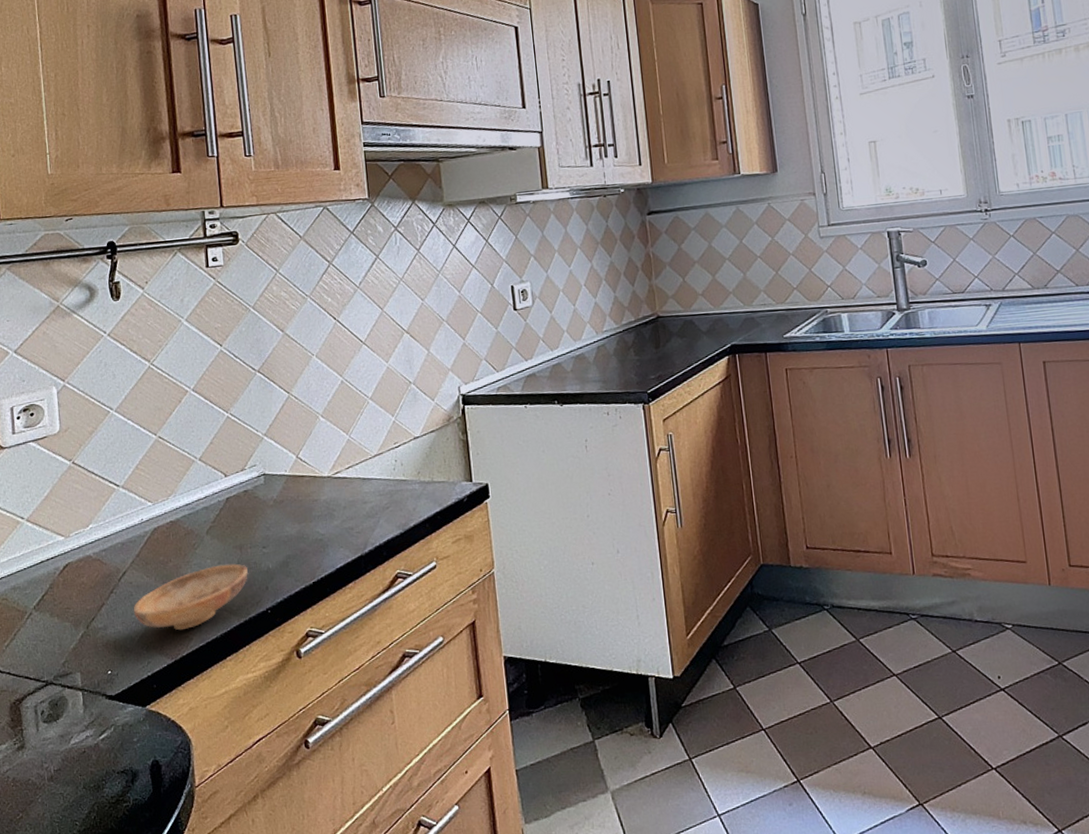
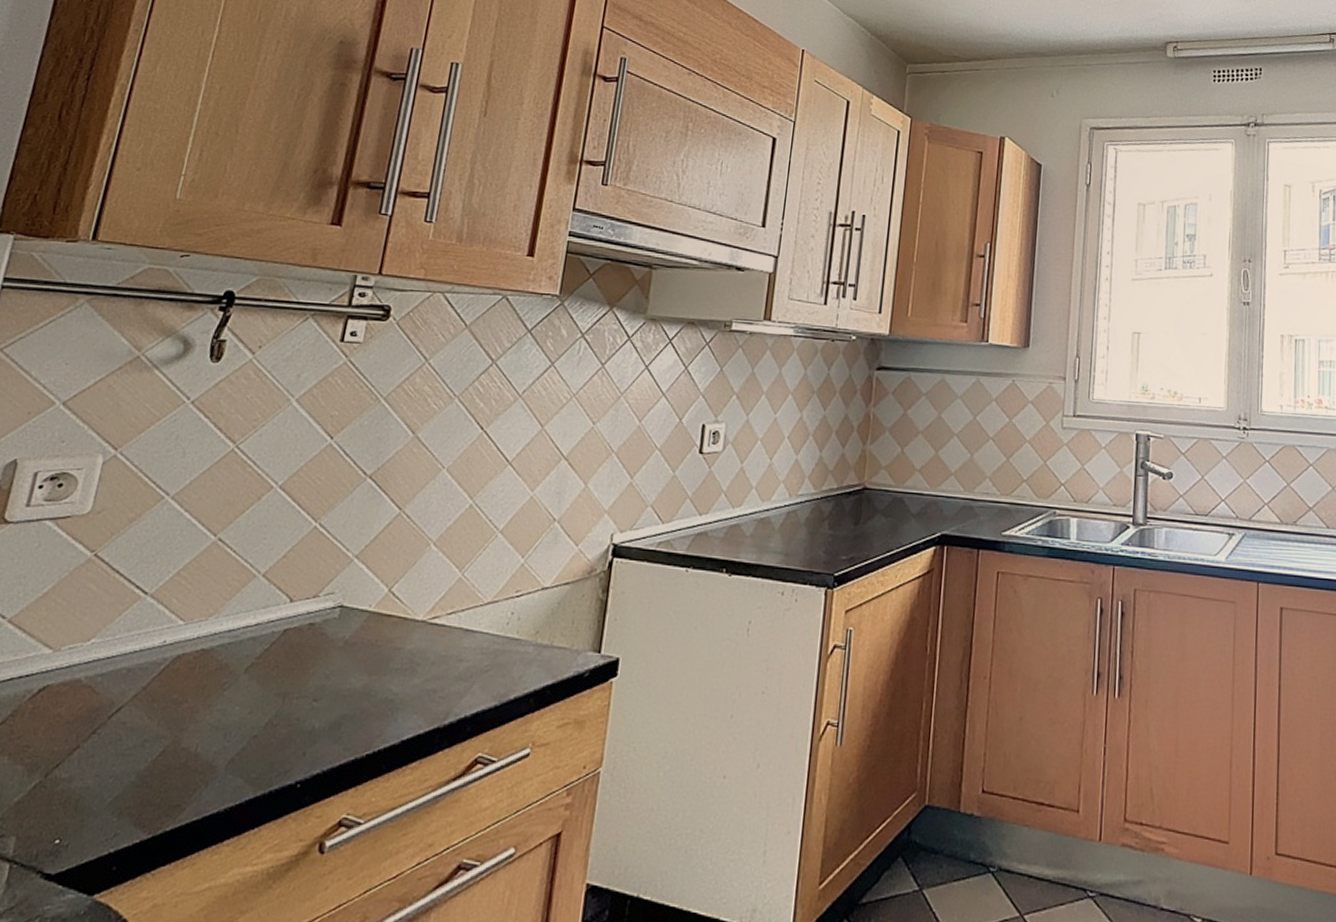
bowl: present [133,563,248,631] -> none [115,715,286,796]

